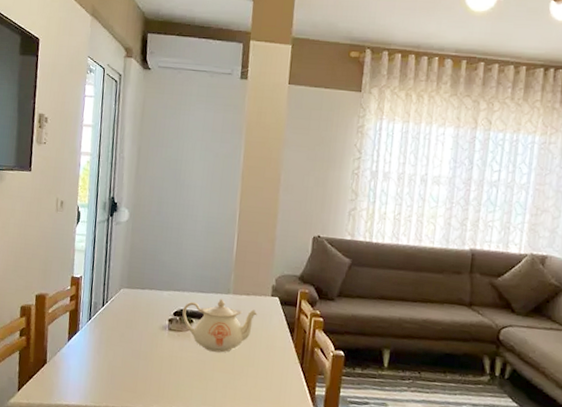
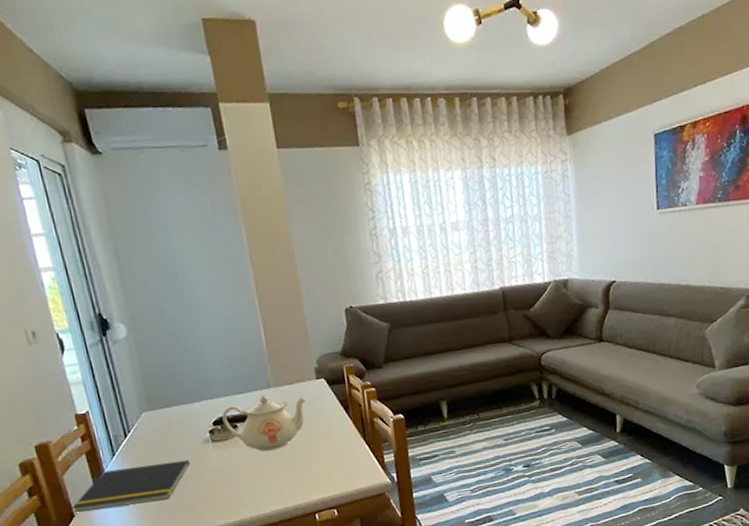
notepad: none [47,331,147,372] -> present [71,459,191,512]

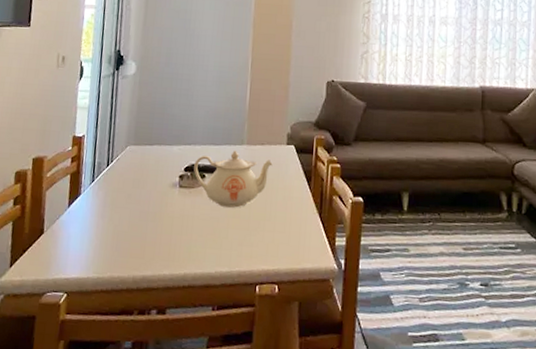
notepad: present [71,459,191,512] -> none [44,195,156,236]

